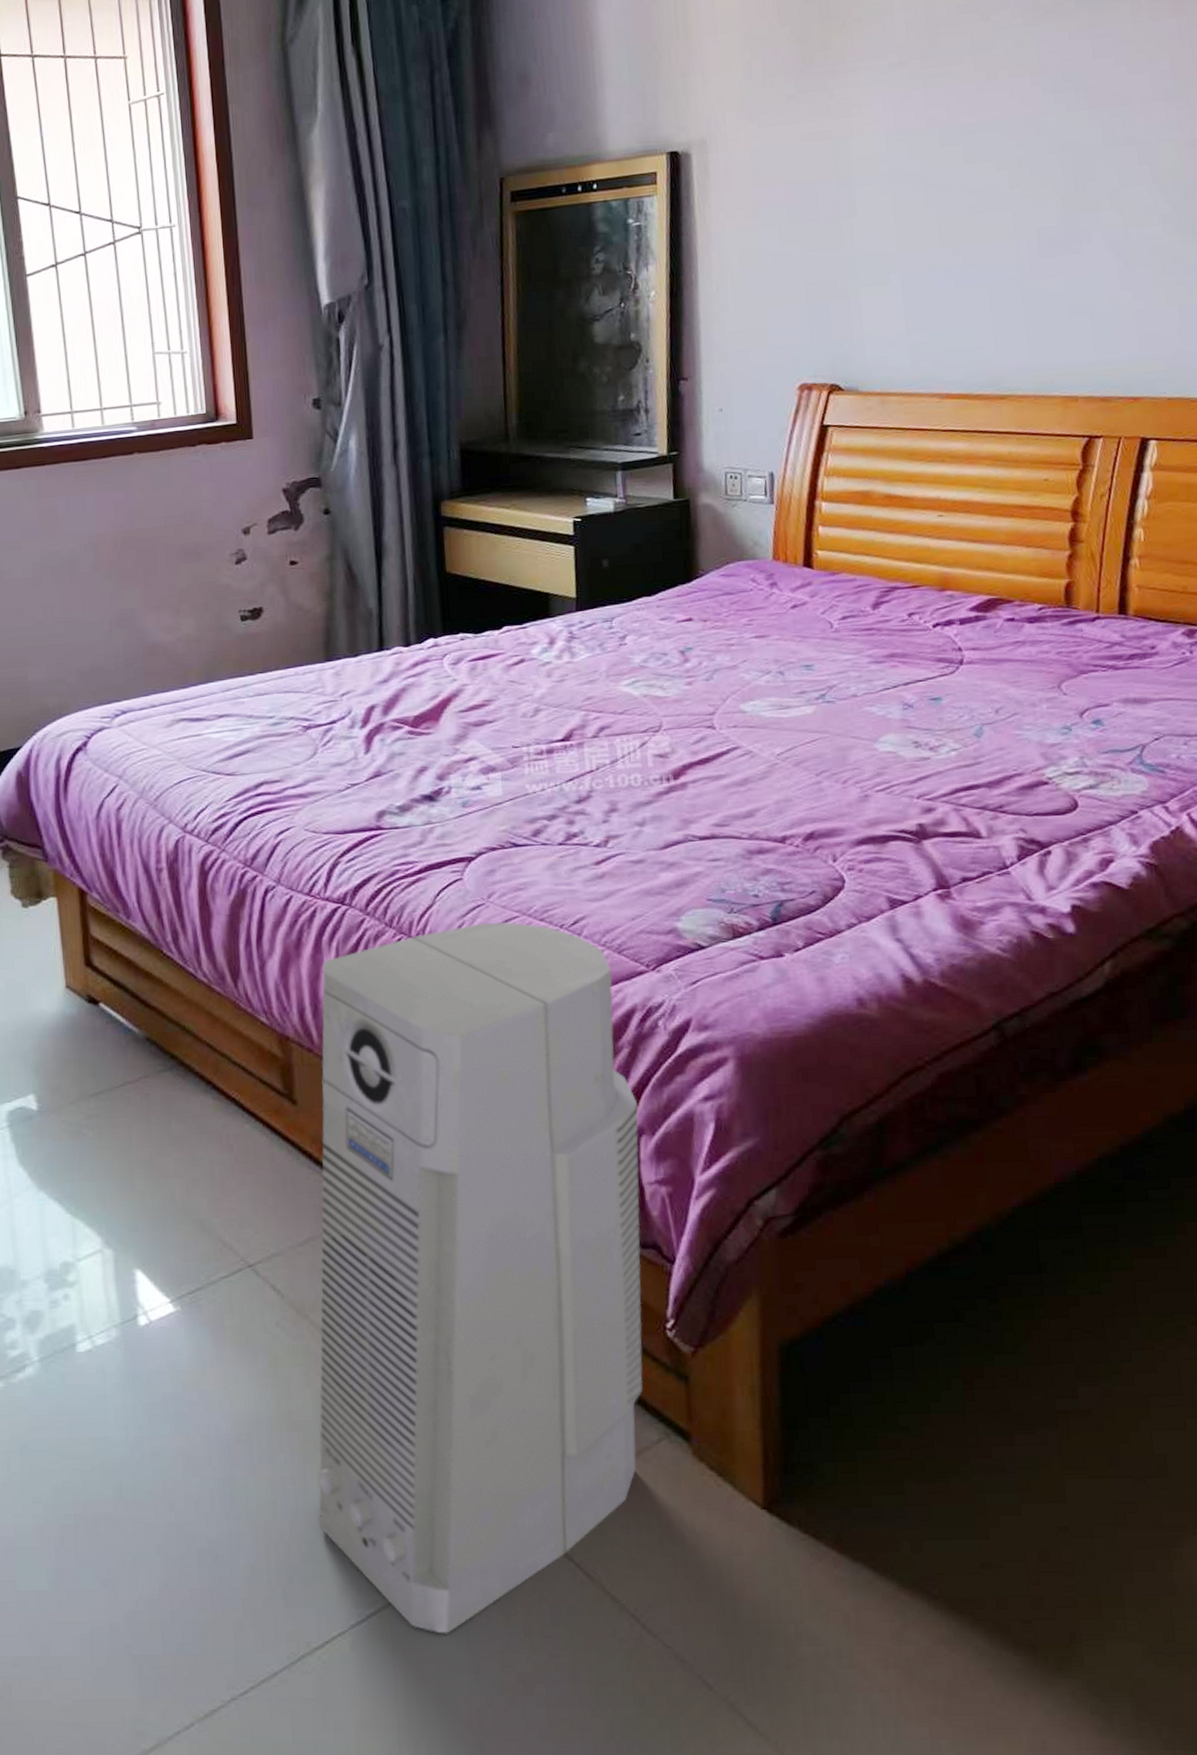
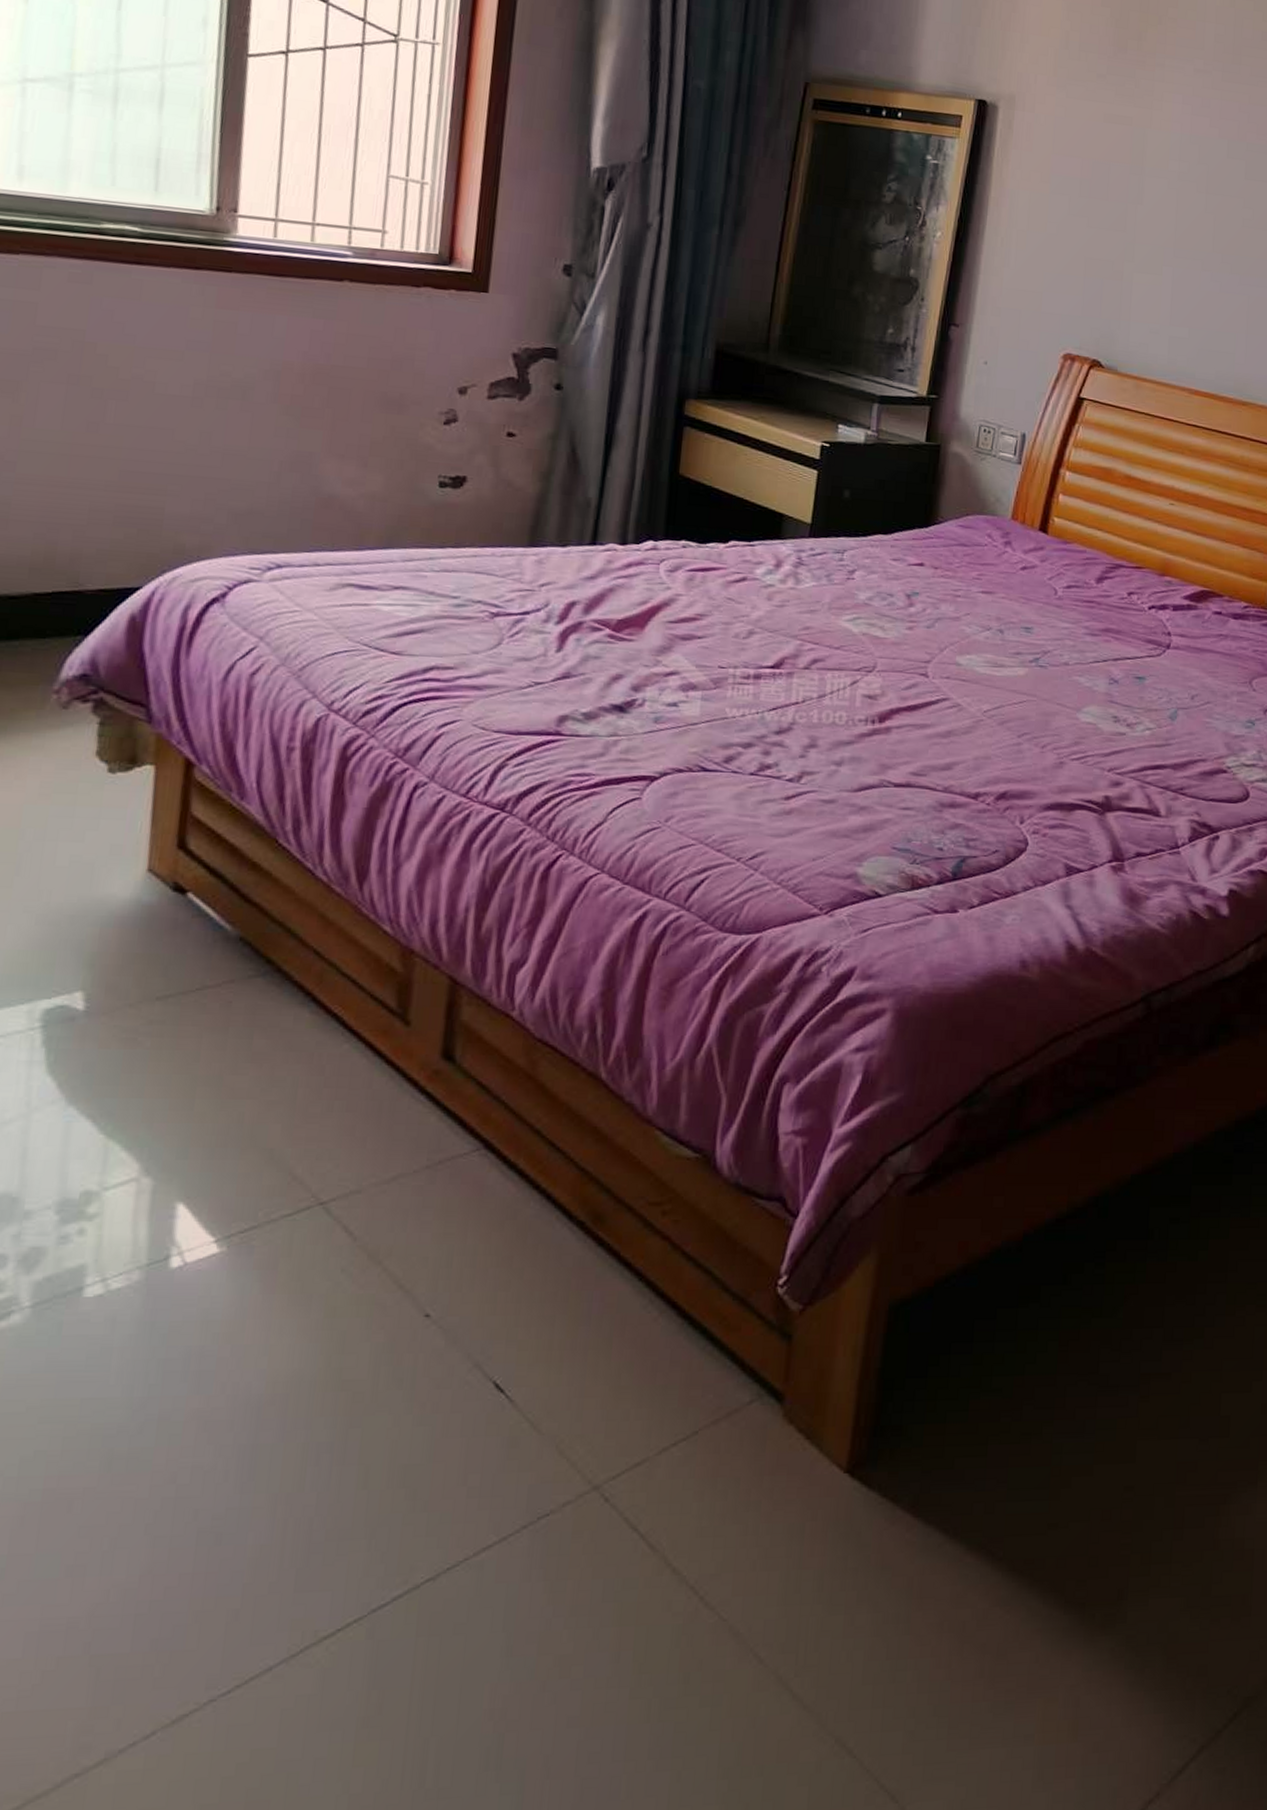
air purifier: present [317,921,644,1634] -> none [353,847,787,1616]

